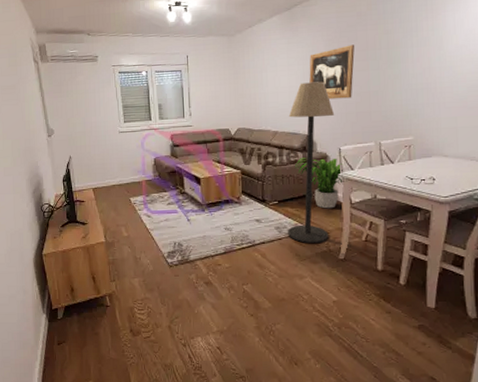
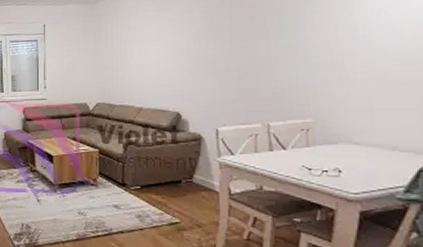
floor lamp: present [288,81,334,243] -> none [151,52,211,237]
potted plant: present [295,158,344,209] -> none [162,138,222,199]
wall art: present [309,44,355,100] -> none [182,11,238,73]

